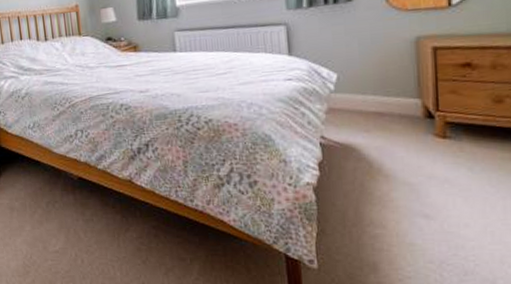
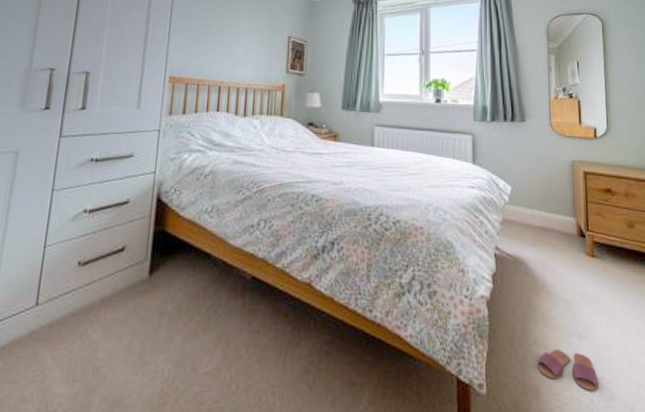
slippers: none [374,229,451,267] -> present [537,350,599,391]

